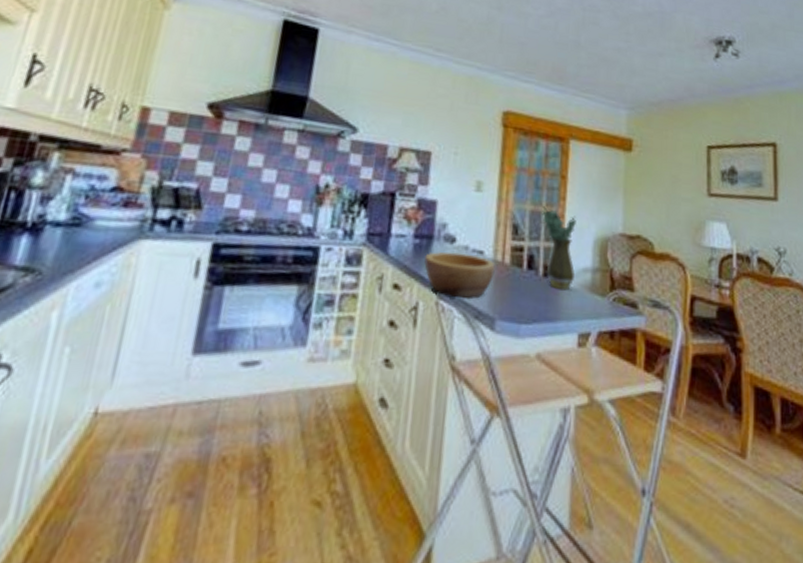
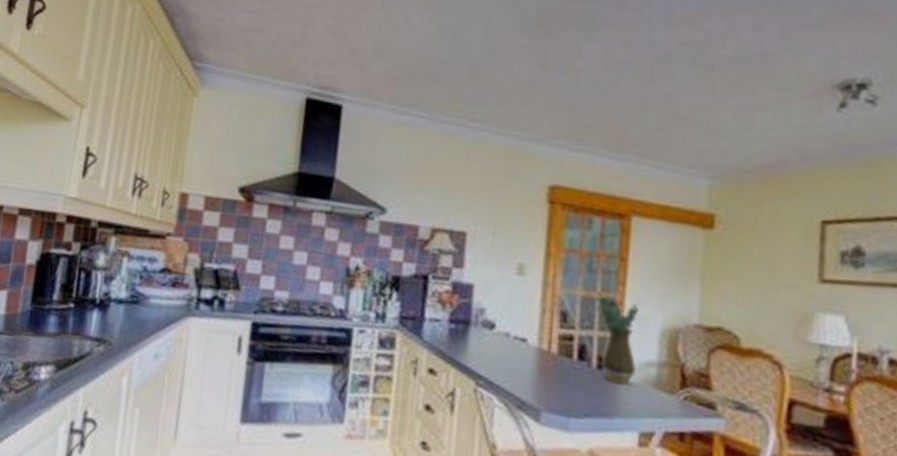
bowl: present [424,251,495,298] -> none [461,337,540,388]

